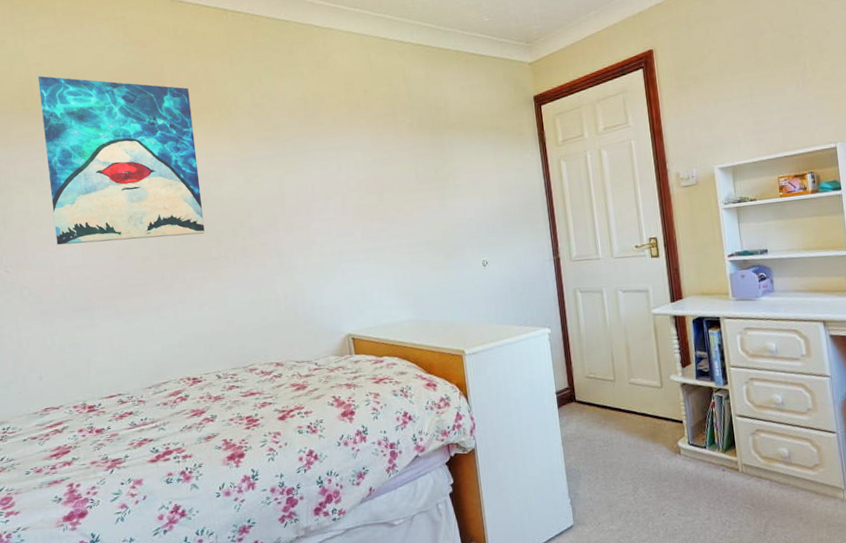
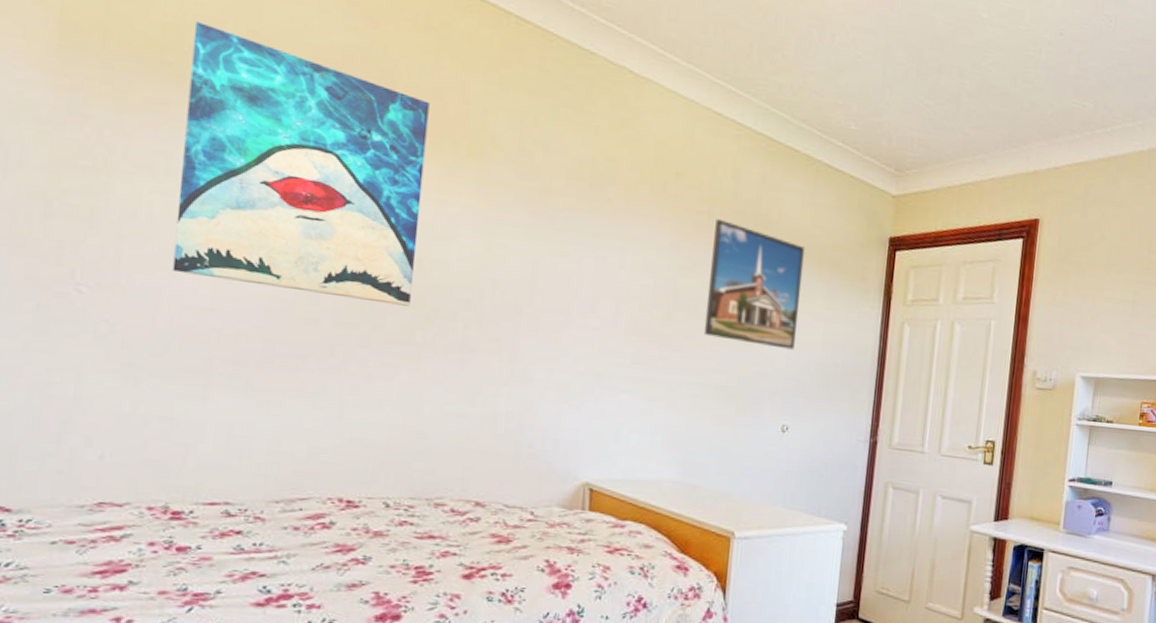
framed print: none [399,116,479,206] -> present [703,219,806,350]

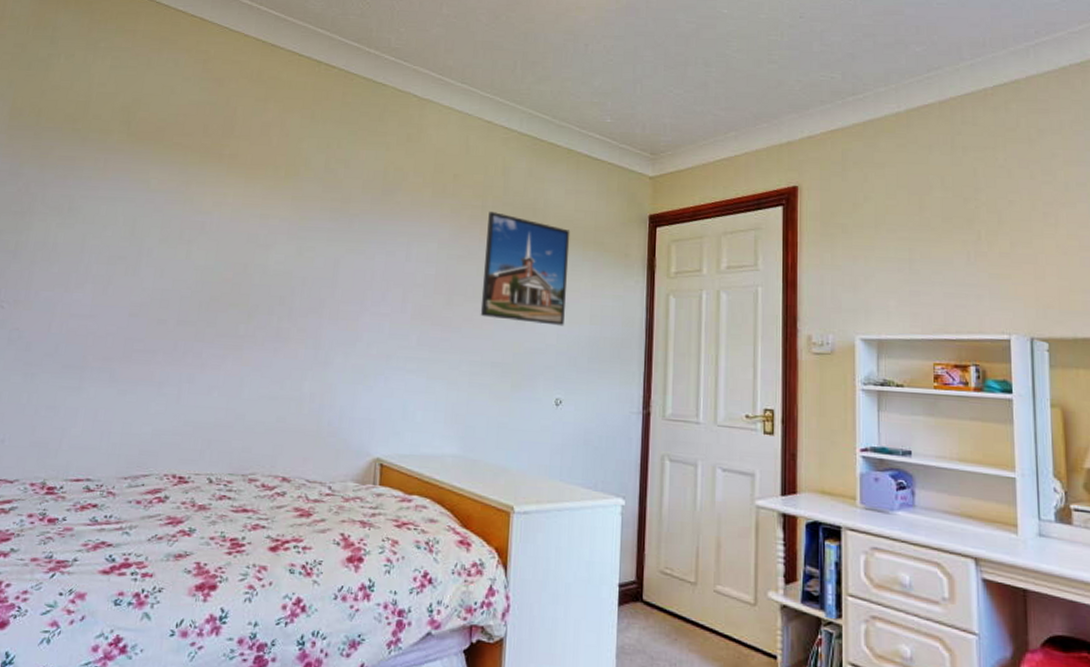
wall art: present [172,21,430,306] -> none [66,97,258,305]

